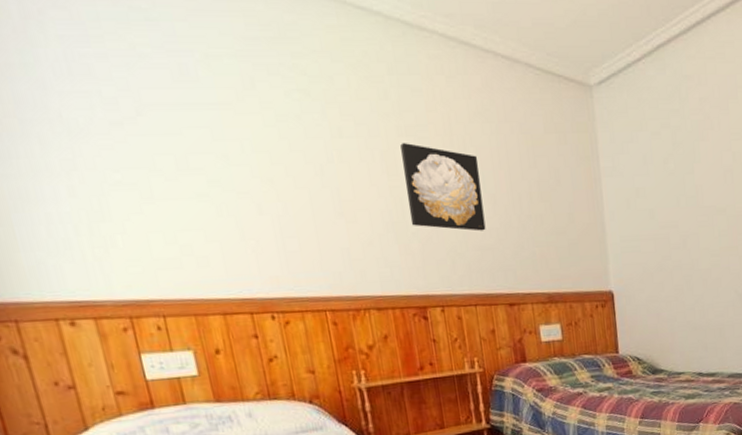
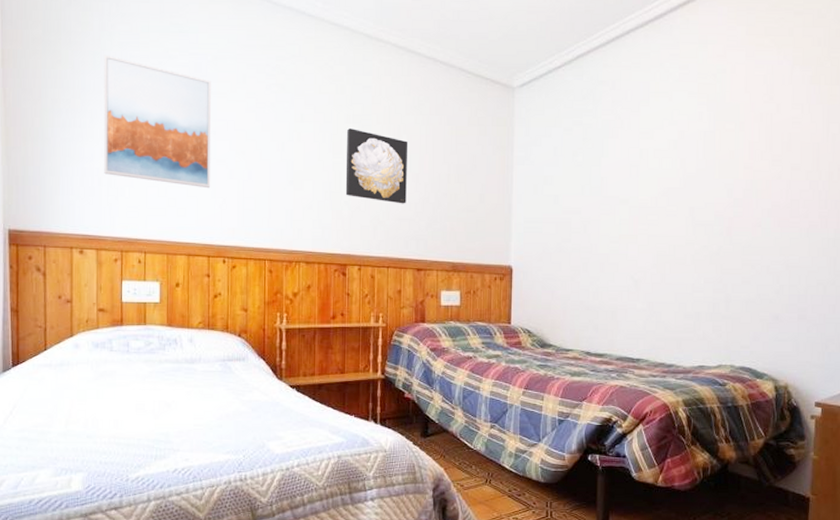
wall art: none [38,54,236,229] -> present [103,55,212,189]

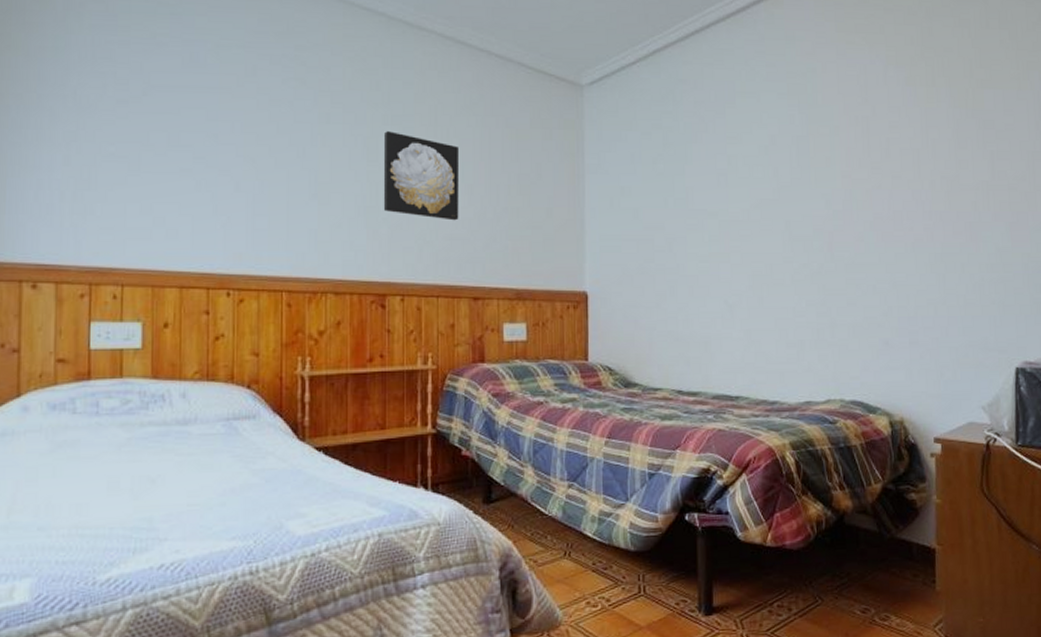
wall art: present [103,55,212,189] -> none [67,39,212,204]

